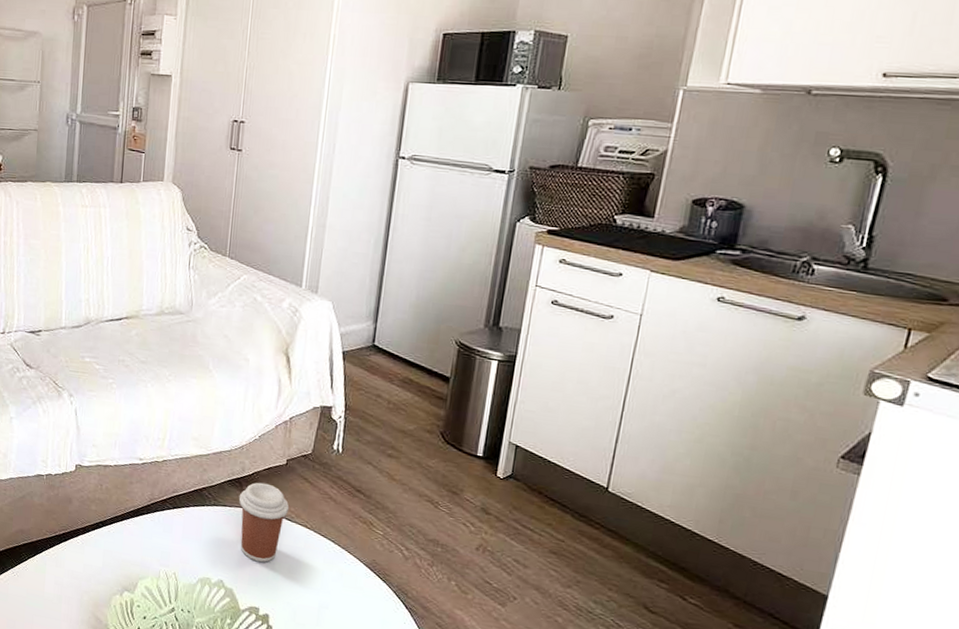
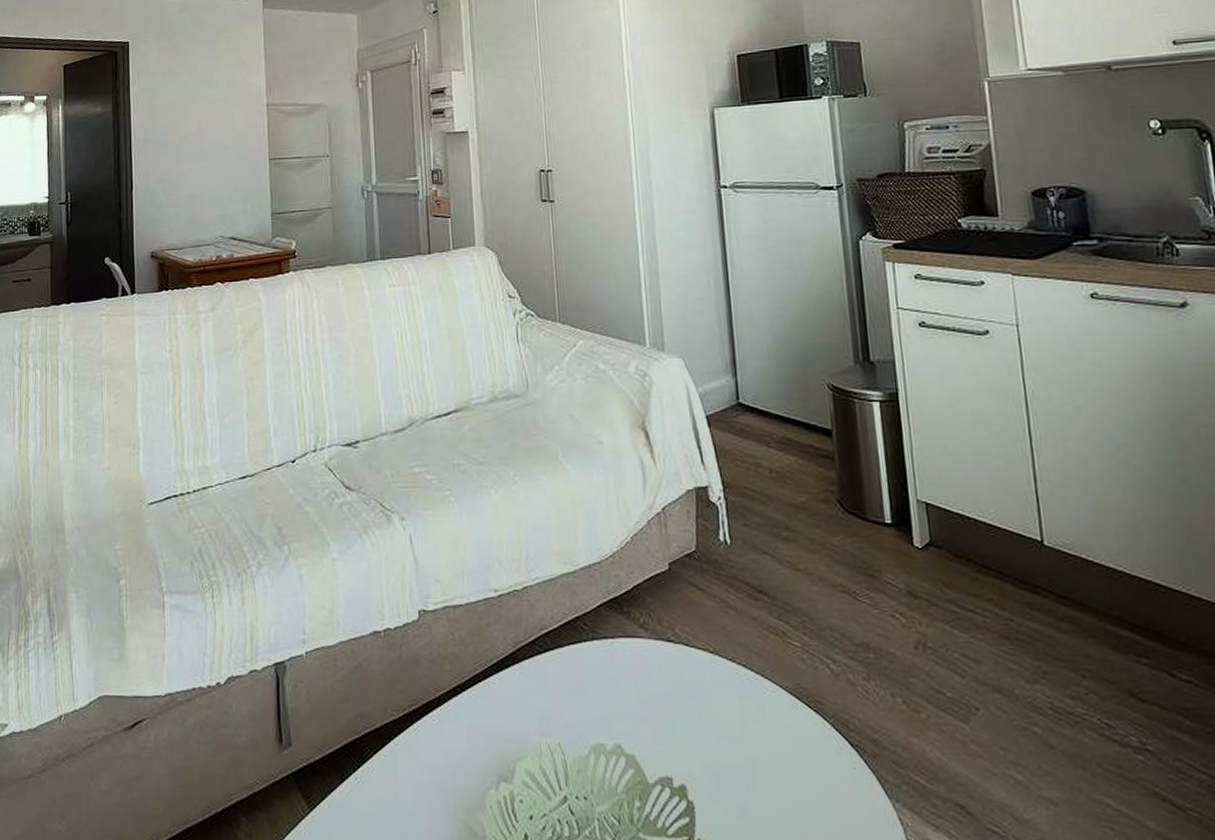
coffee cup: present [238,482,290,562] -> none [620,599,684,709]

